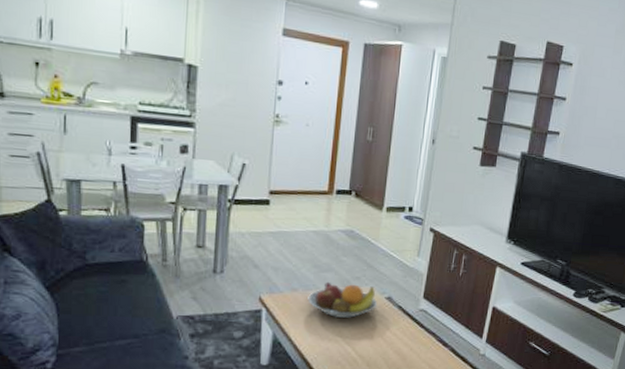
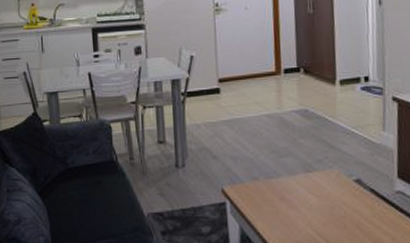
fruit bowl: present [308,281,378,318] -> none [270,167,346,206]

